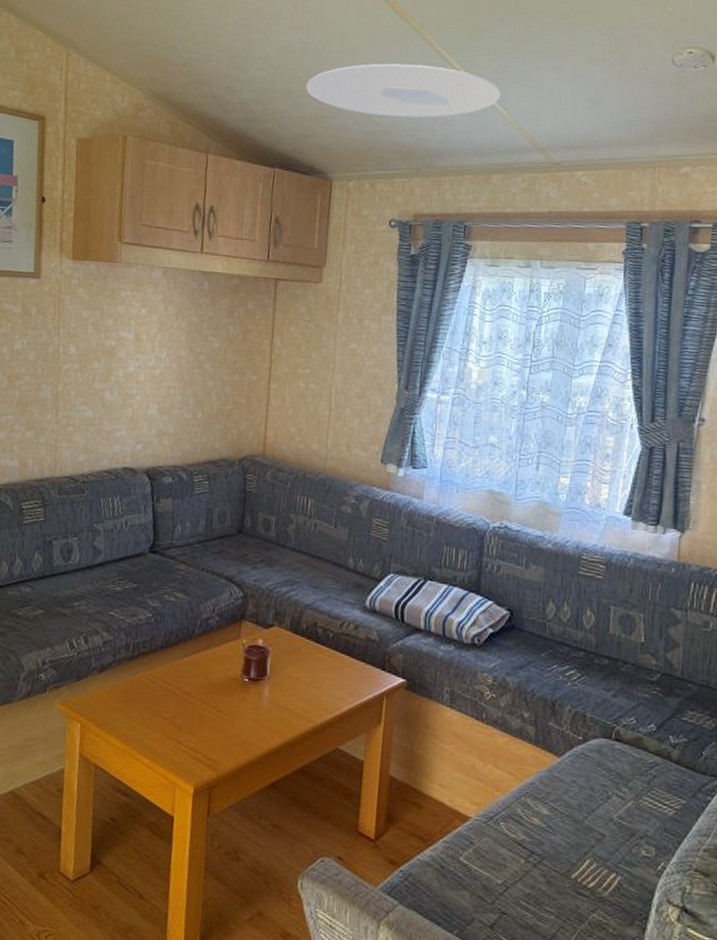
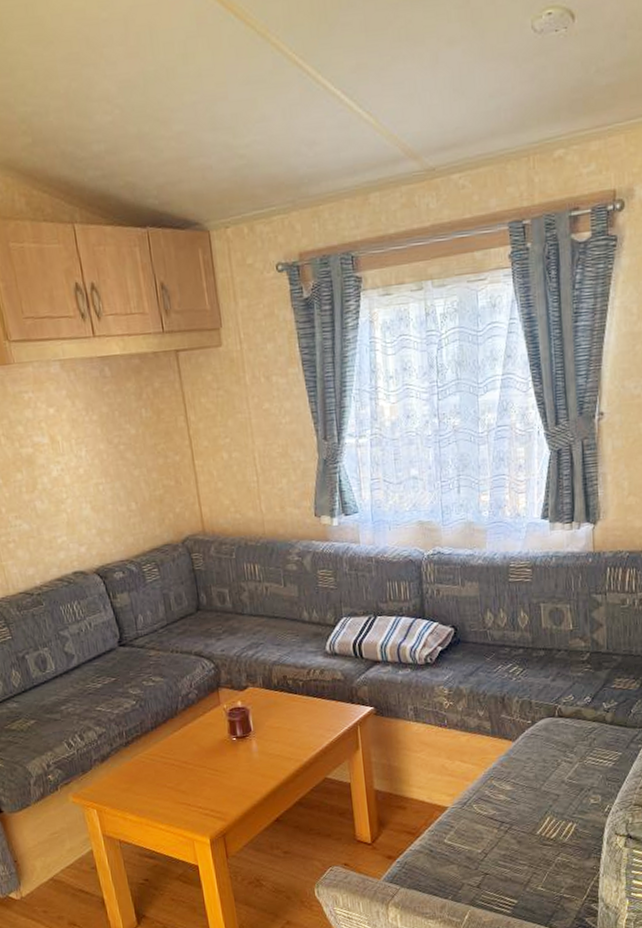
ceiling light: present [306,63,501,118] -> none [158,76,364,147]

